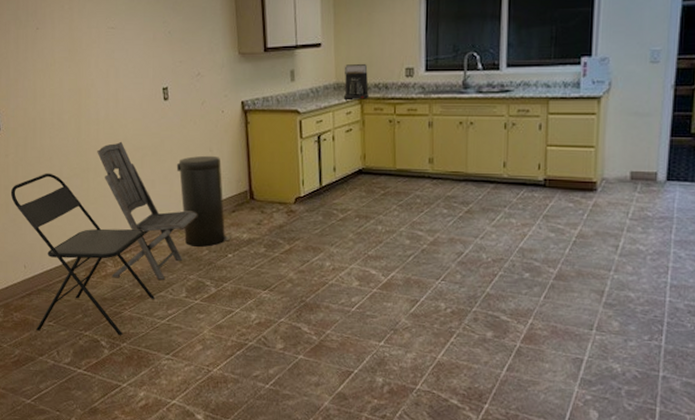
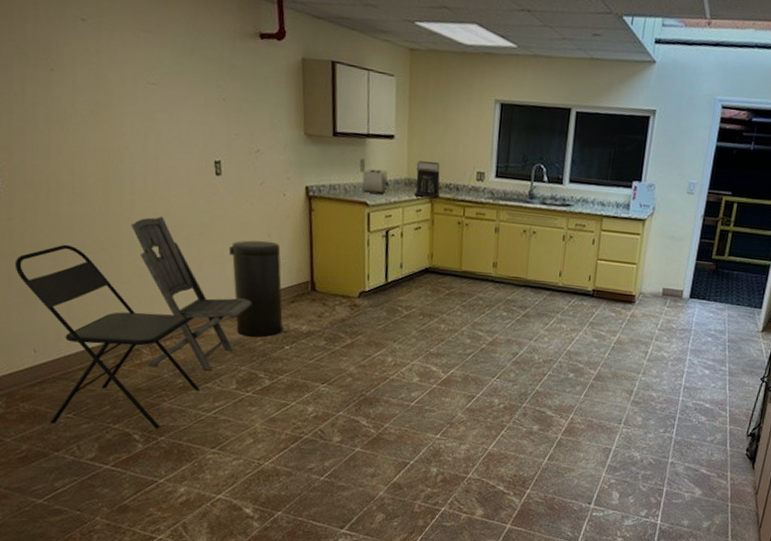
toaster: none [293,77,318,102] -> present [362,168,388,195]

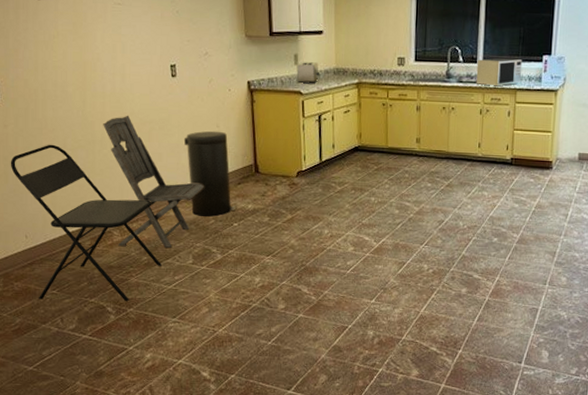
coffee maker: present [415,161,441,199] -> none [343,51,365,85]
microwave: none [560,180,611,212] -> present [476,57,523,87]

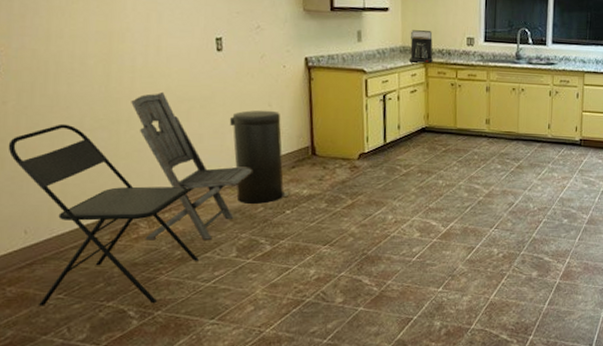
toaster: present [296,61,319,84] -> none [359,39,384,62]
coffee maker: none [343,51,365,85] -> present [410,30,433,64]
microwave: present [476,57,523,87] -> none [545,40,590,69]

